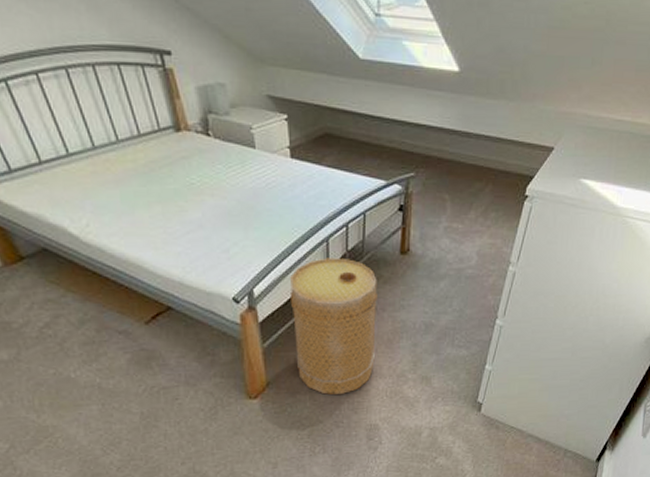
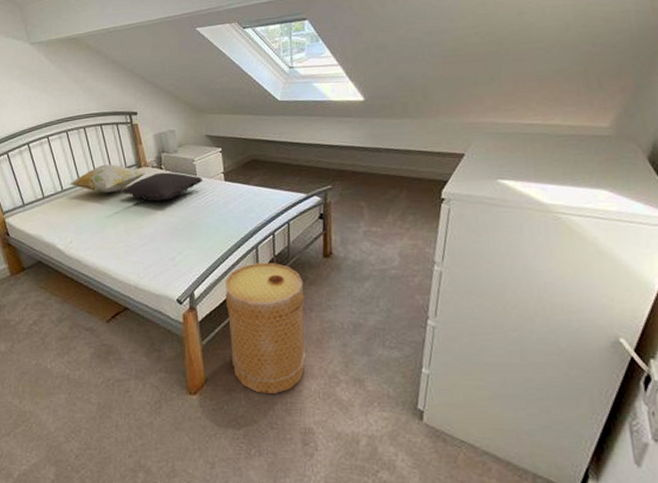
decorative pillow: none [78,122,187,162] -> present [70,164,146,193]
pillow: none [153,140,264,178] -> present [120,172,203,202]

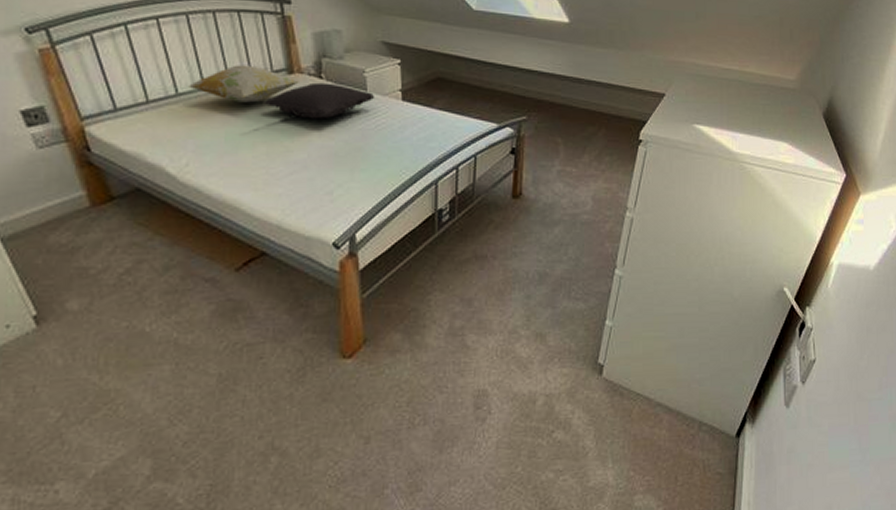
basket: present [225,262,306,393] -> none [394,201,488,354]

